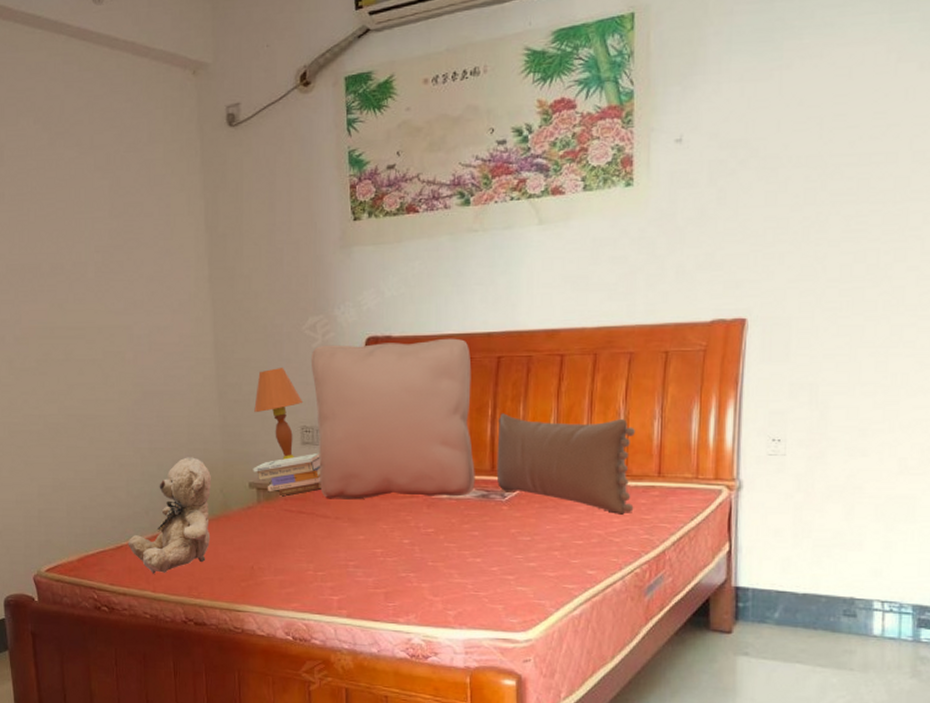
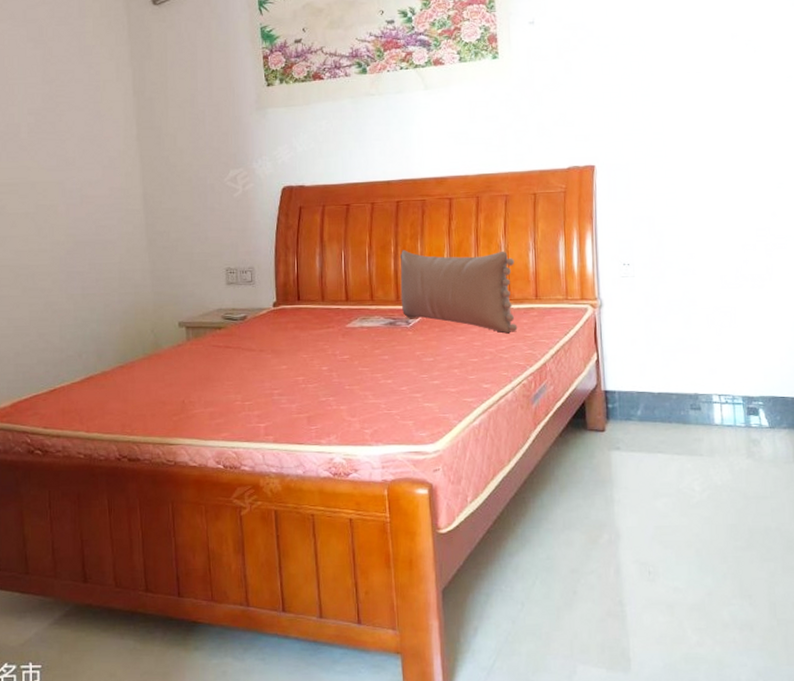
teddy bear: present [128,457,211,575] -> none [61,301,143,415]
books: present [253,452,321,497] -> none [182,291,246,334]
table lamp: present [254,367,304,483] -> none [182,215,227,322]
pillow: present [310,338,475,500] -> none [233,186,383,334]

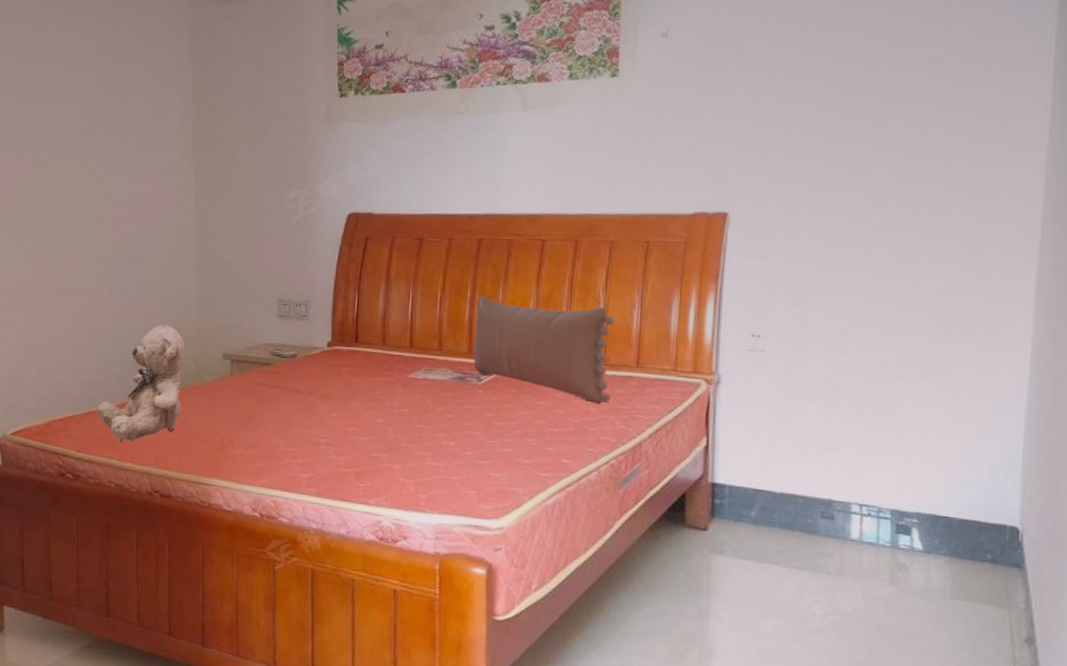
teddy bear: none [61,301,143,415] -> present [96,325,185,443]

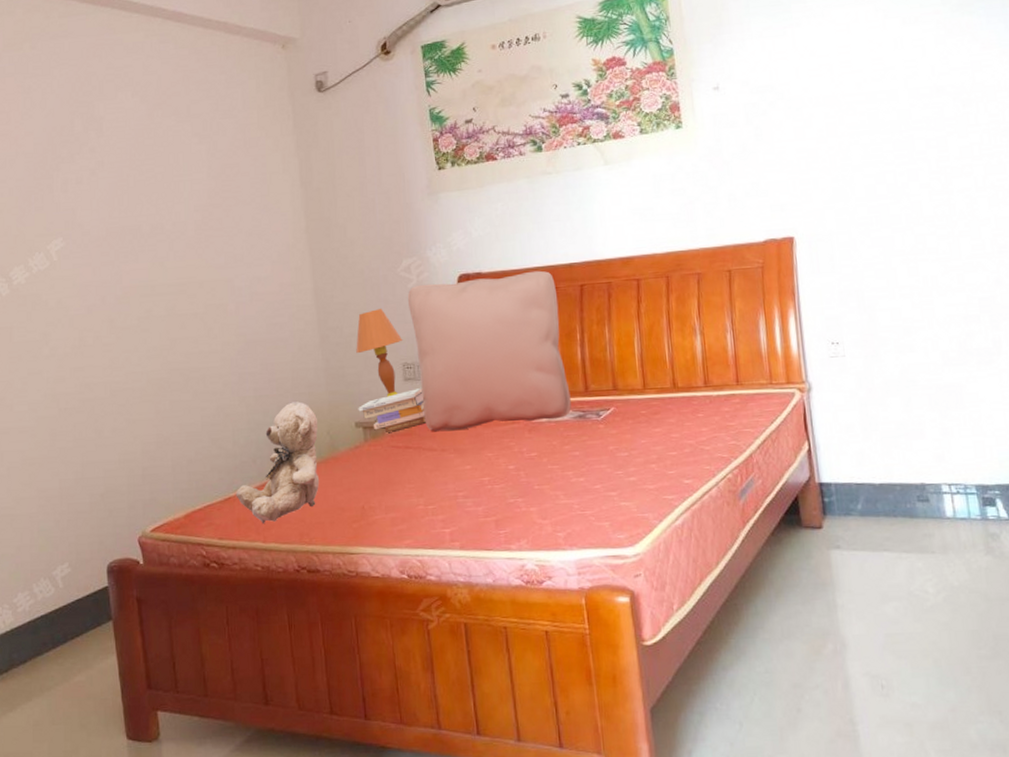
books: none [227,326,297,370] -> present [358,387,426,434]
table lamp: none [232,238,282,355] -> present [356,308,403,421]
pillow: none [291,218,452,378] -> present [407,270,571,432]
pillow: present [473,295,614,404] -> none [586,334,719,424]

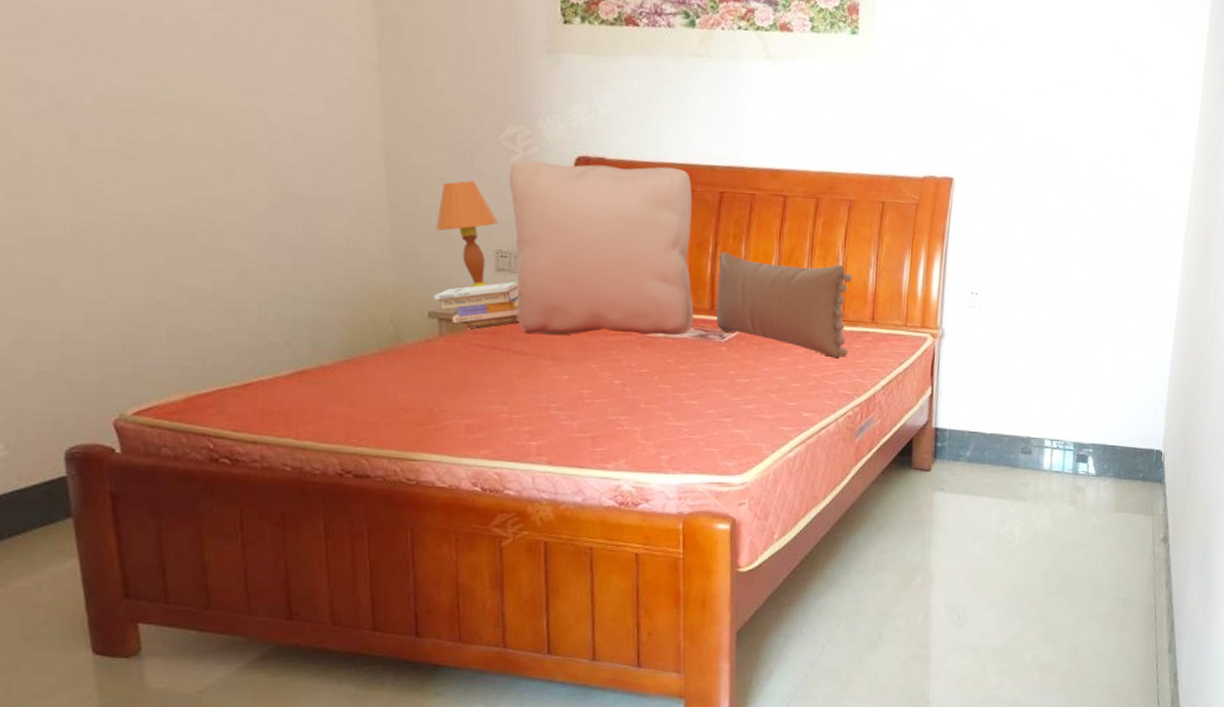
teddy bear: present [235,401,320,525] -> none [259,278,378,419]
pillow: none [586,334,719,424] -> present [715,251,852,359]

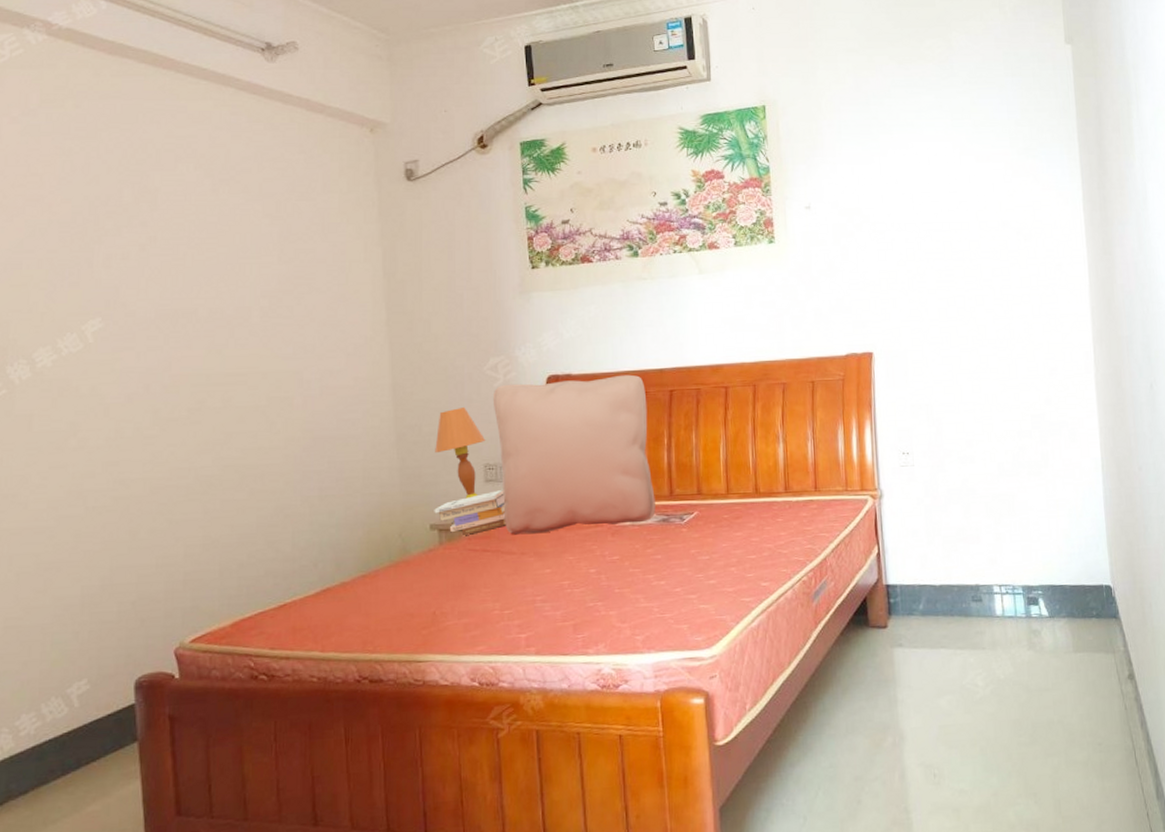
pillow: present [715,251,852,359] -> none [673,441,797,528]

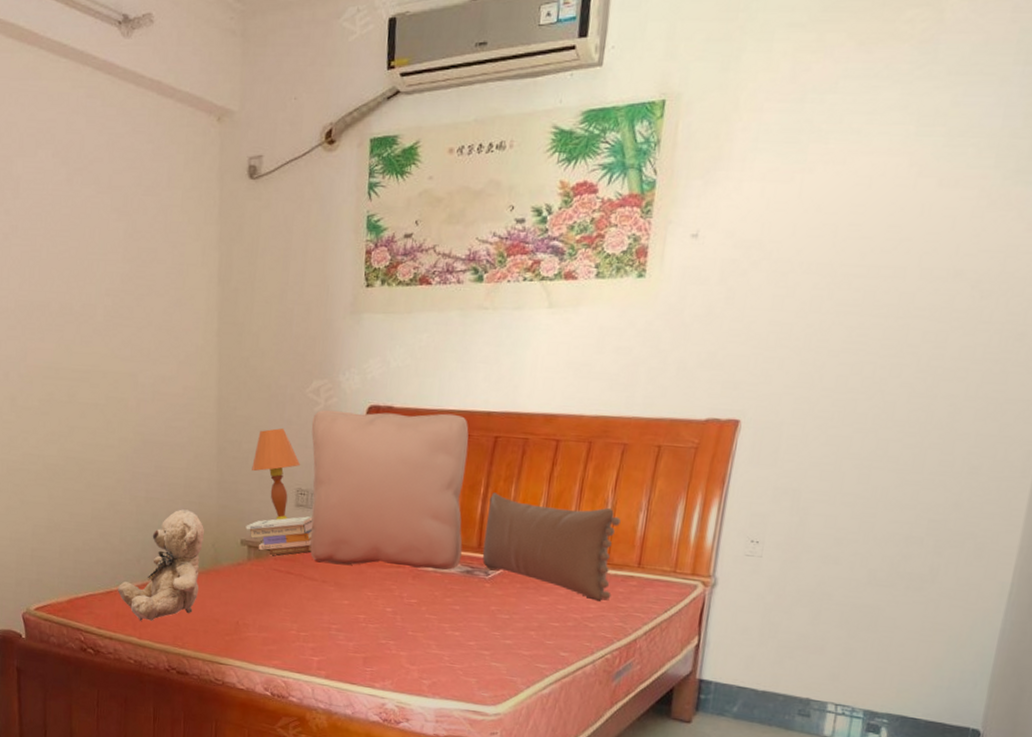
teddy bear: none [292,502,388,633] -> present [117,509,204,622]
pillow: none [673,441,797,528] -> present [482,492,621,601]

